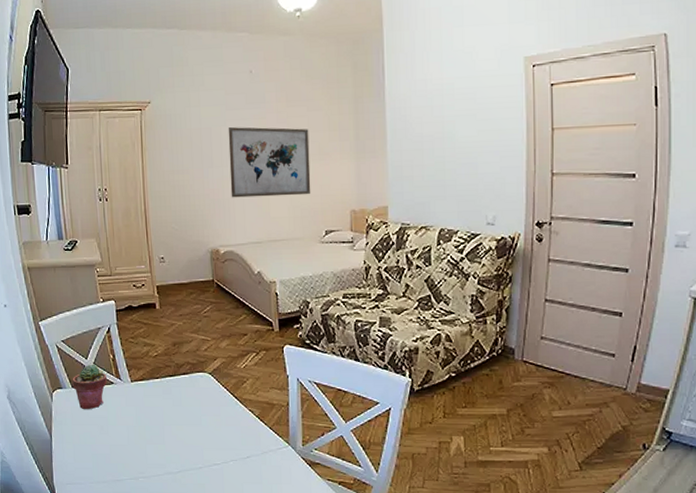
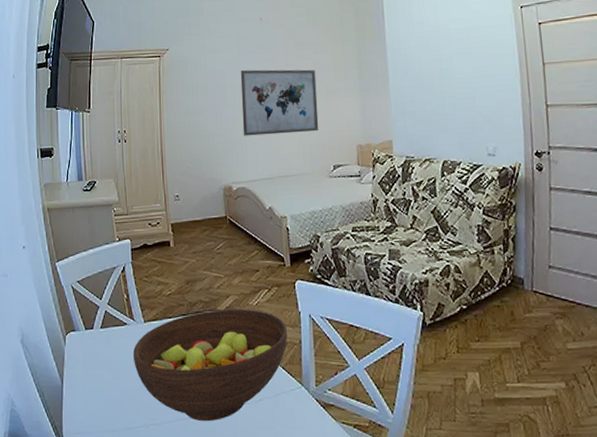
potted succulent: present [72,364,107,410] -> none [86,304,120,353]
fruit bowl: none [121,371,276,475] -> present [133,309,288,421]

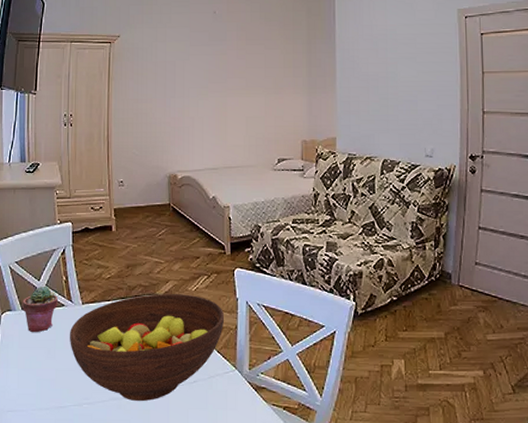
potted succulent: none [86,304,120,353] -> present [22,286,58,333]
wall art: present [240,69,319,136] -> none [191,61,266,126]

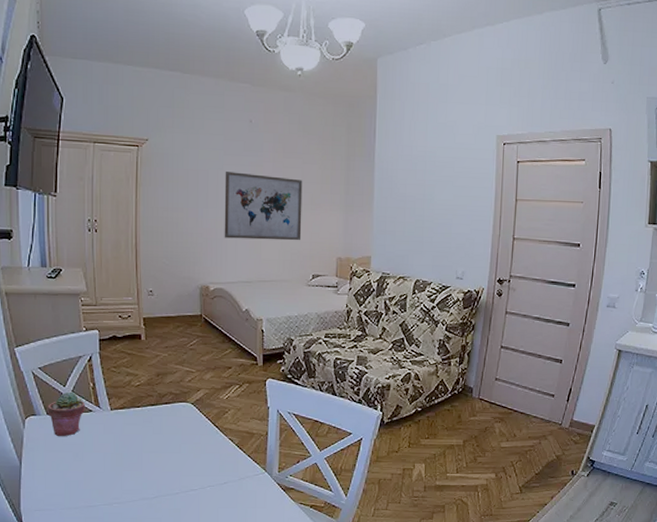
fruit bowl: present [70,294,225,401] -> none [98,402,256,500]
wall art: none [191,61,266,126] -> present [224,172,303,241]

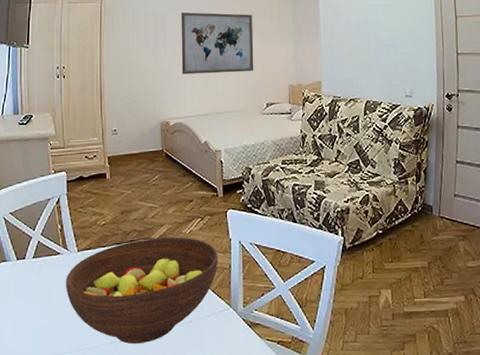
potted succulent: present [47,391,85,437] -> none [18,235,53,282]
fruit bowl: none [98,402,256,500] -> present [66,237,219,344]

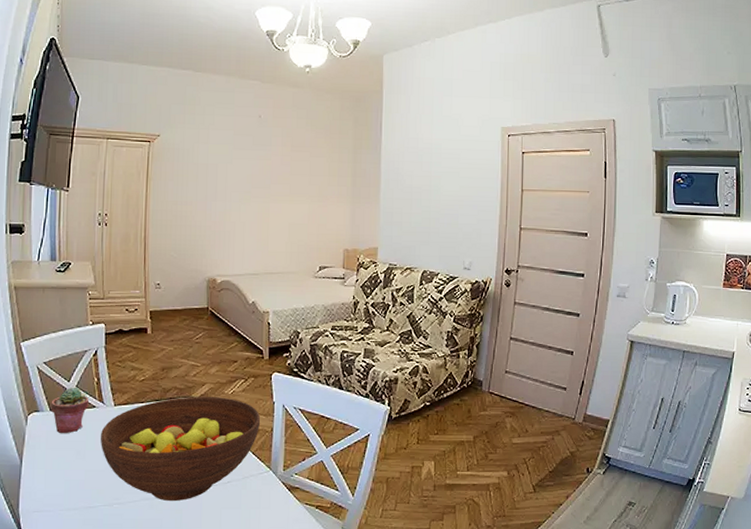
potted succulent: none [18,235,53,282] -> present [51,387,89,434]
wall art: present [181,12,254,75] -> none [232,165,310,233]

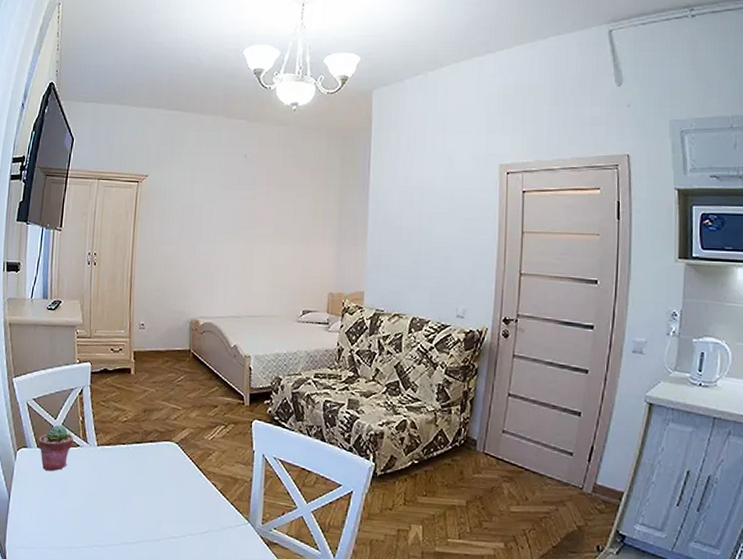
fruit bowl: present [101,397,261,501] -> none [83,440,240,548]

